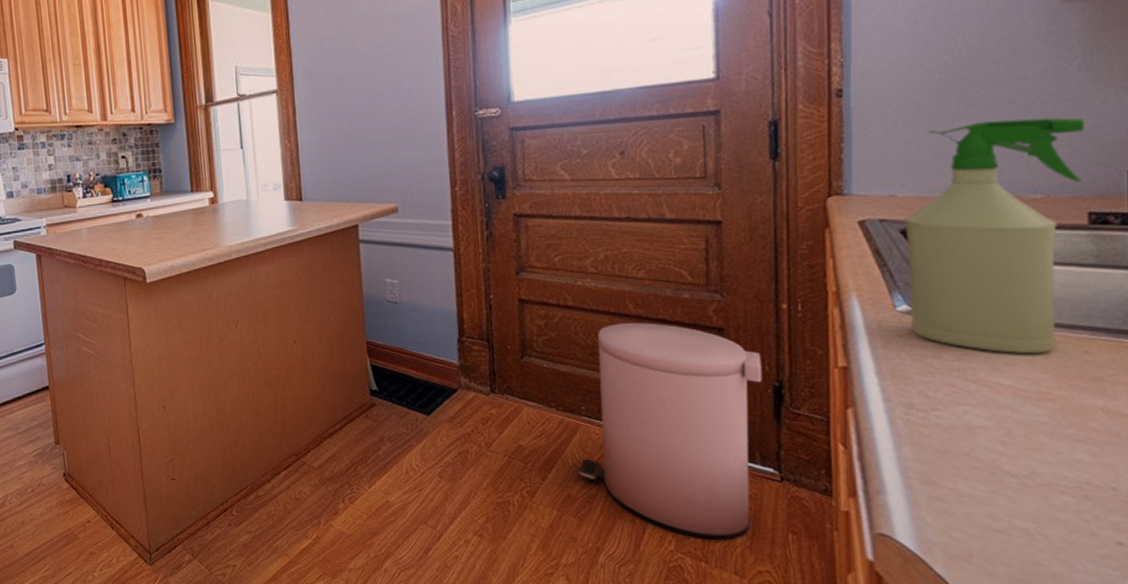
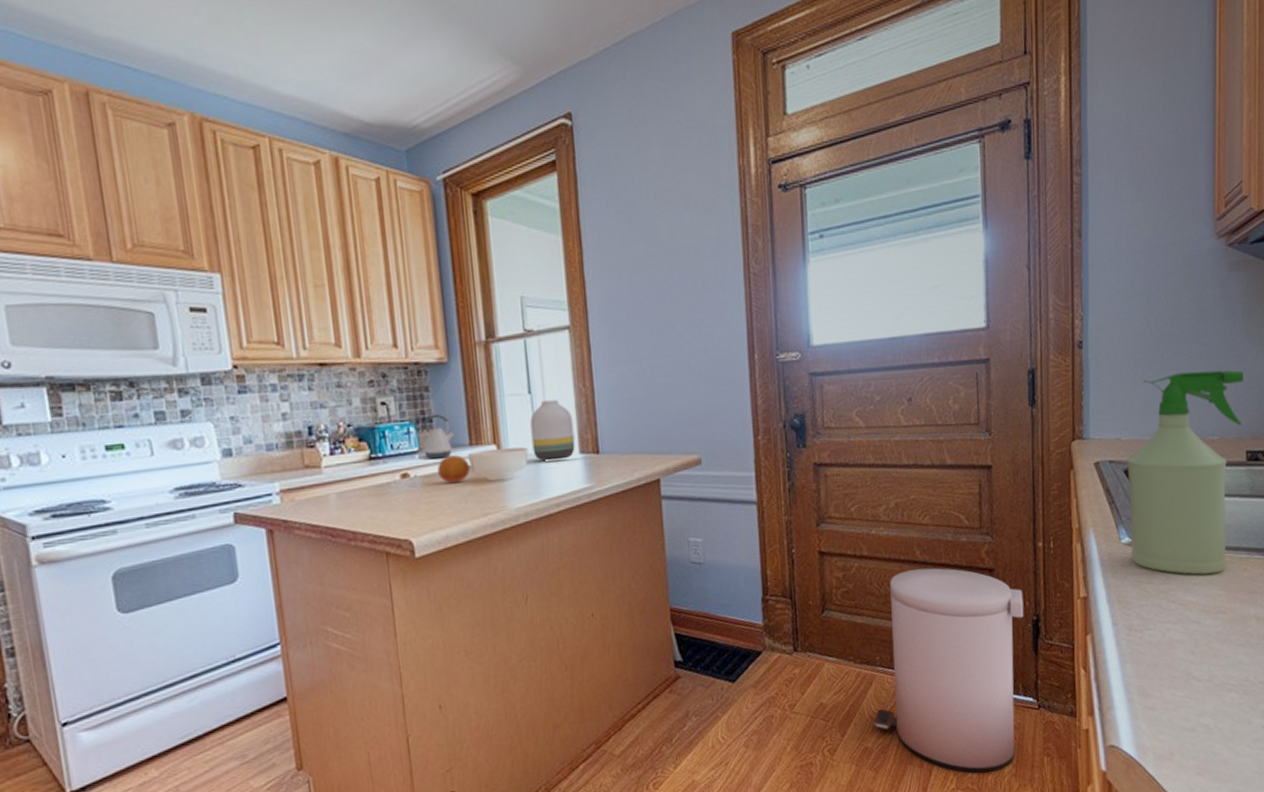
kettle: none [152,165,179,203] -> present [420,414,455,459]
fruit: none [165,200,191,222] -> present [437,455,470,483]
bowl: none [189,194,240,223] -> present [467,447,529,482]
vase: none [242,154,281,207] -> present [530,400,575,461]

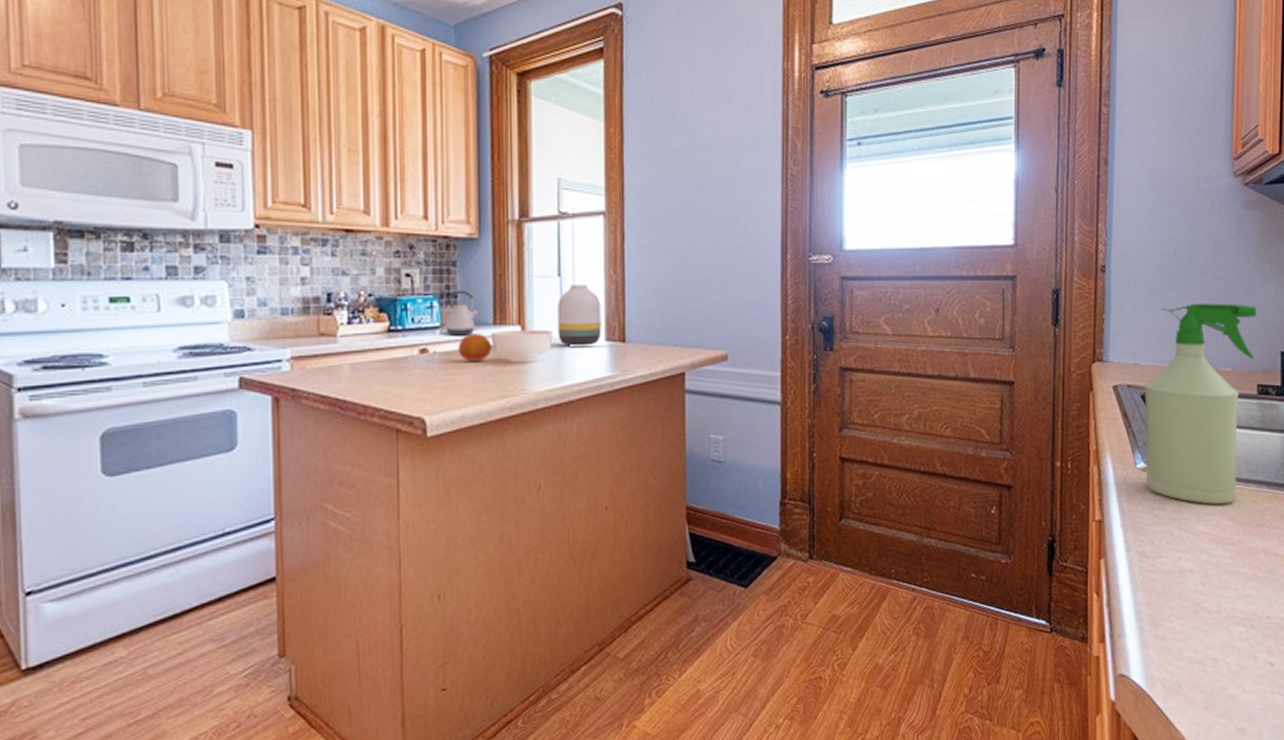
pedal bin: present [872,567,1024,774] -> none [884,481,1040,697]

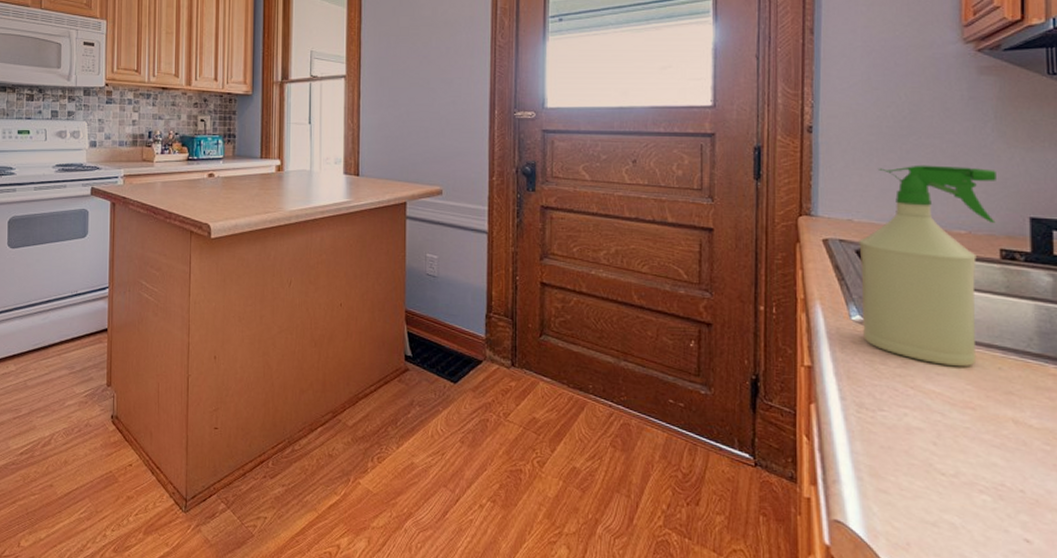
kettle: present [442,290,479,336] -> none [224,132,250,166]
fruit: present [458,334,492,361] -> none [235,164,259,184]
bowl: present [490,329,553,363] -> none [258,162,304,188]
vase: present [557,285,601,346] -> none [308,130,341,177]

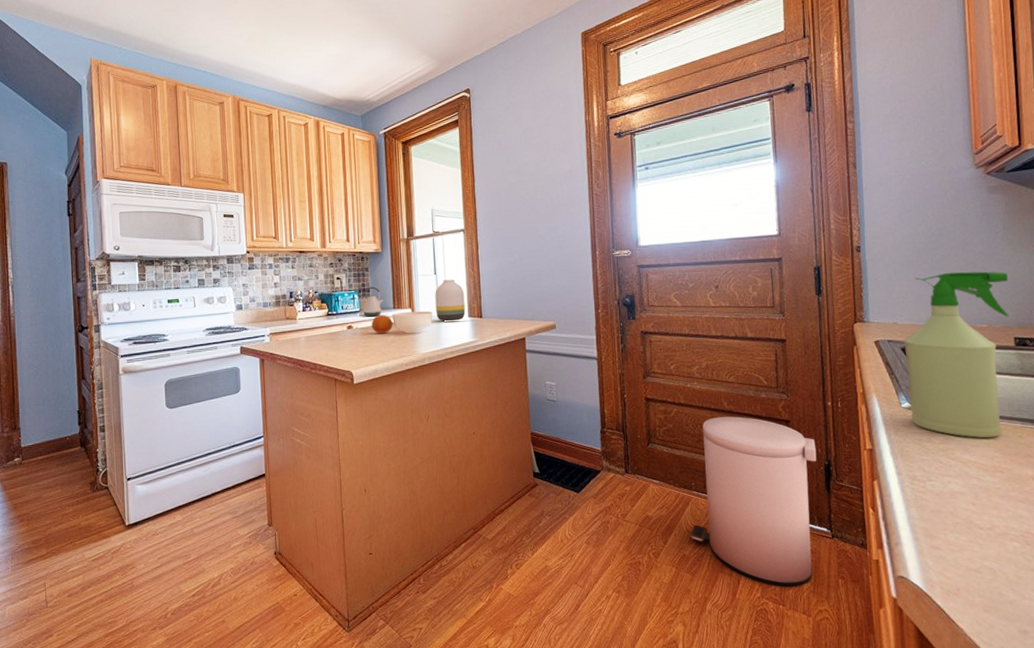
kettle: none [224,132,250,166] -> present [361,286,384,317]
fruit: none [235,164,259,184] -> present [371,315,393,333]
bowl: none [258,162,304,188] -> present [391,311,433,334]
vase: none [308,130,341,177] -> present [435,279,465,322]
pedal bin: none [582,312,742,519] -> present [689,416,817,587]

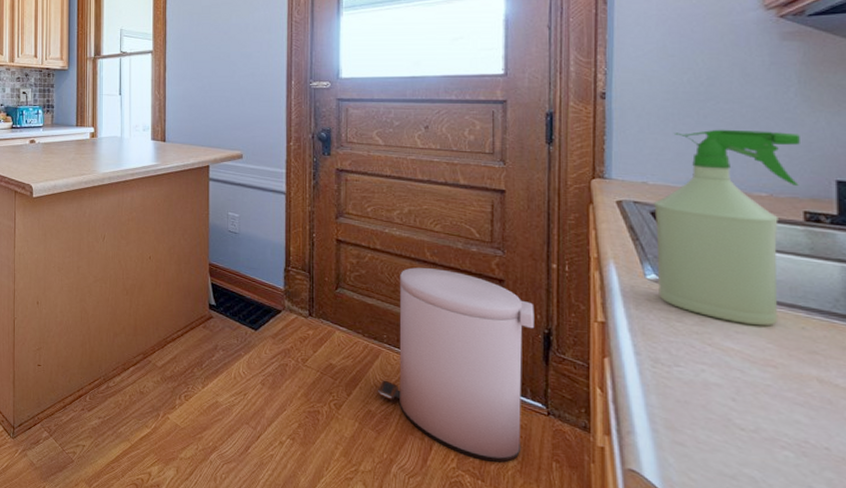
kettle: present [361,286,384,317] -> none [44,103,67,133]
fruit: present [371,315,393,333] -> none [54,132,75,150]
bowl: present [391,311,433,334] -> none [74,130,115,153]
vase: present [435,279,465,322] -> none [119,101,149,143]

